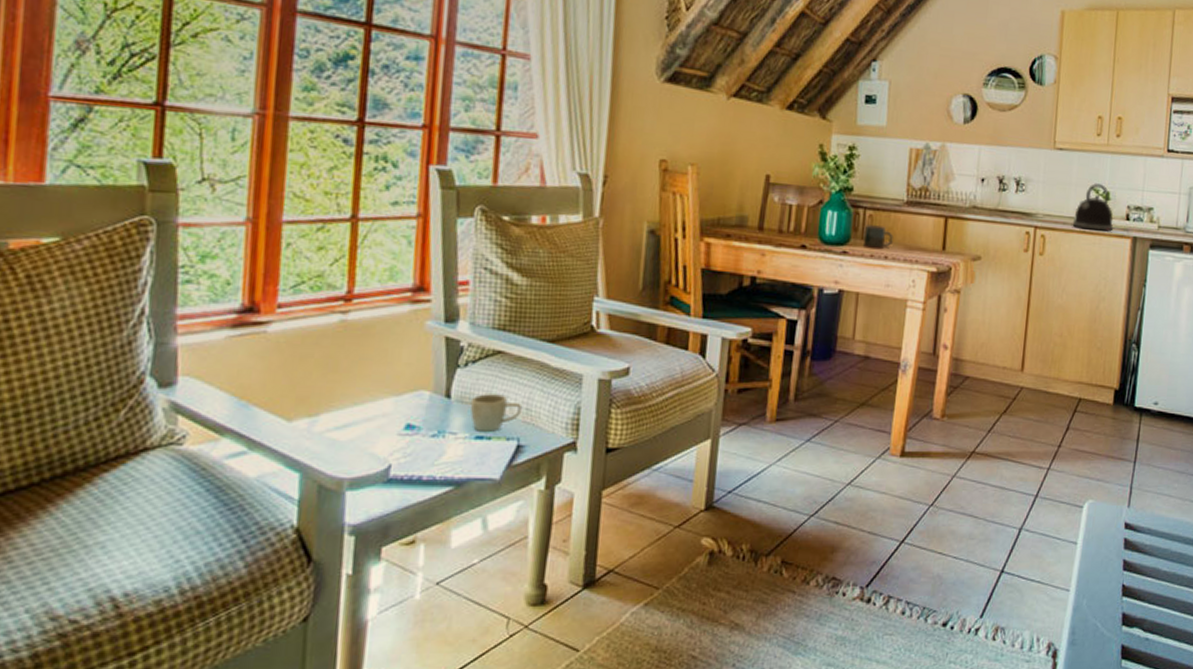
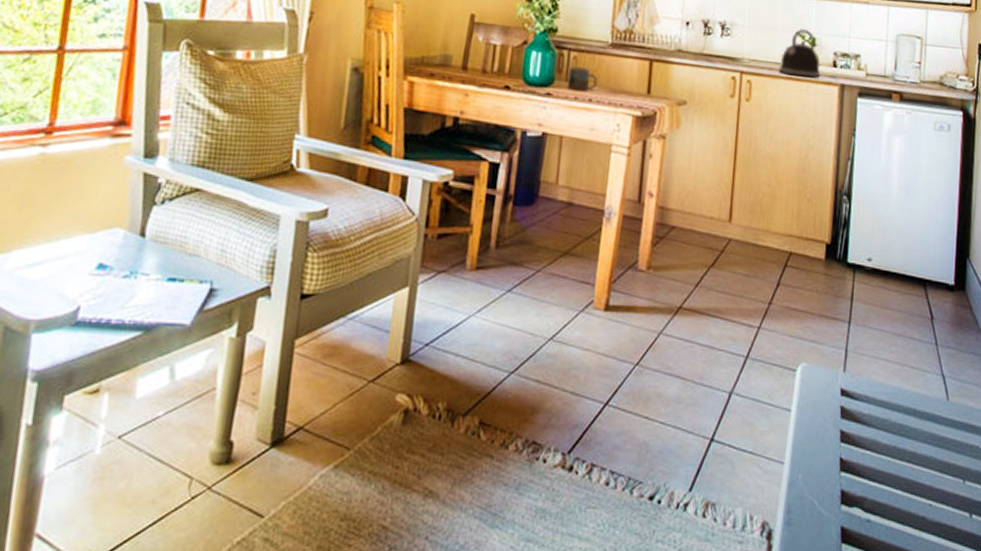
mug: present [470,394,523,433] -> none [164,233,218,275]

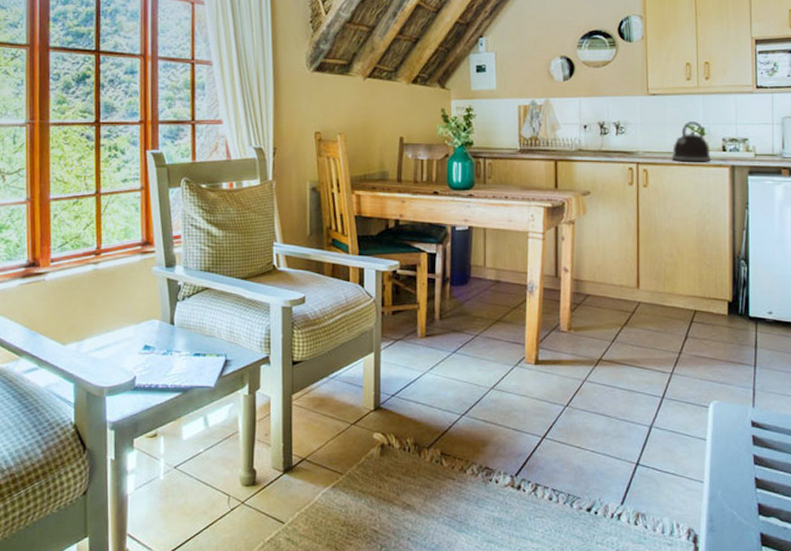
mug: present [567,66,598,93] -> none [485,171,511,191]

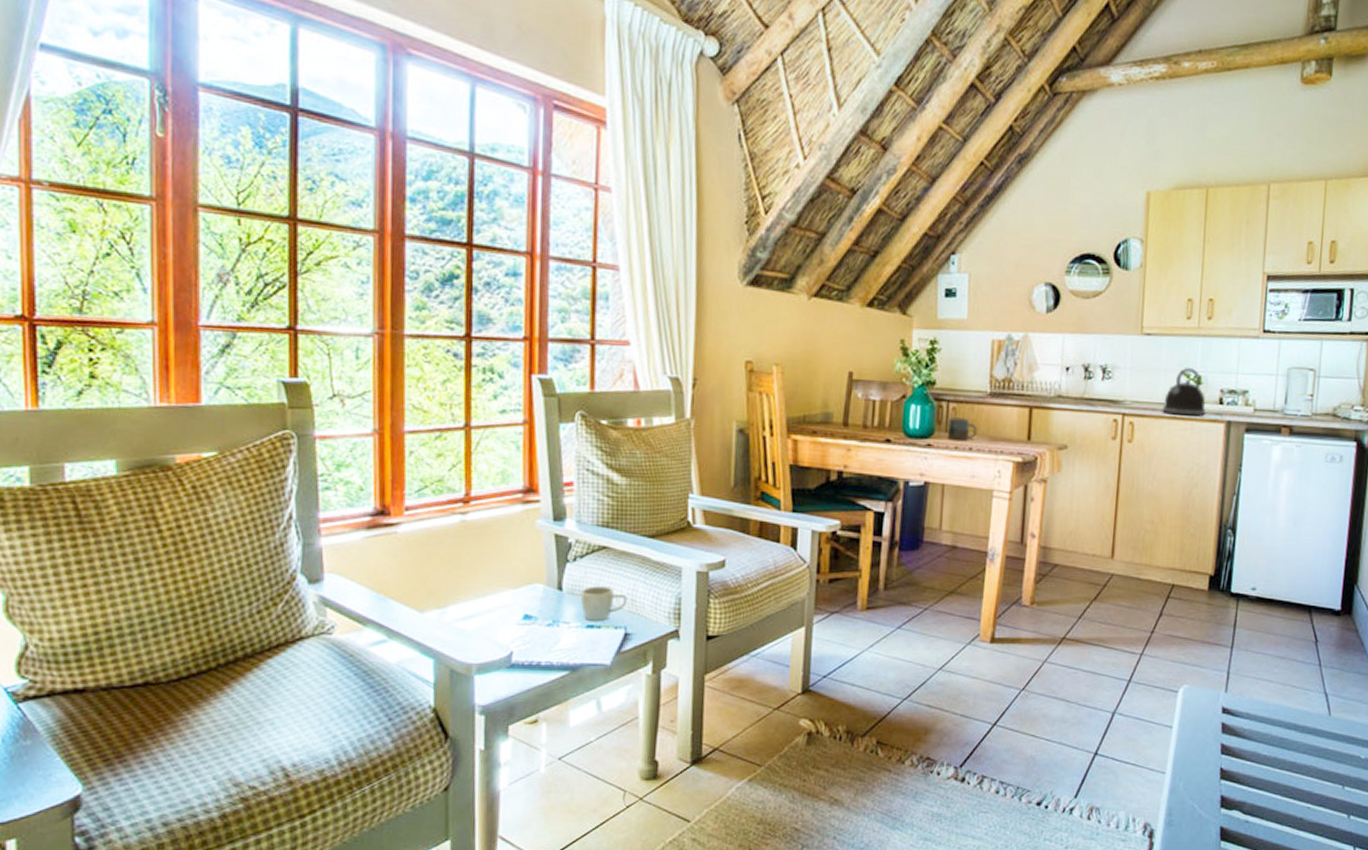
mug: none [188,321,227,351] -> present [580,586,628,622]
mug: none [485,171,511,191] -> present [947,417,977,442]

